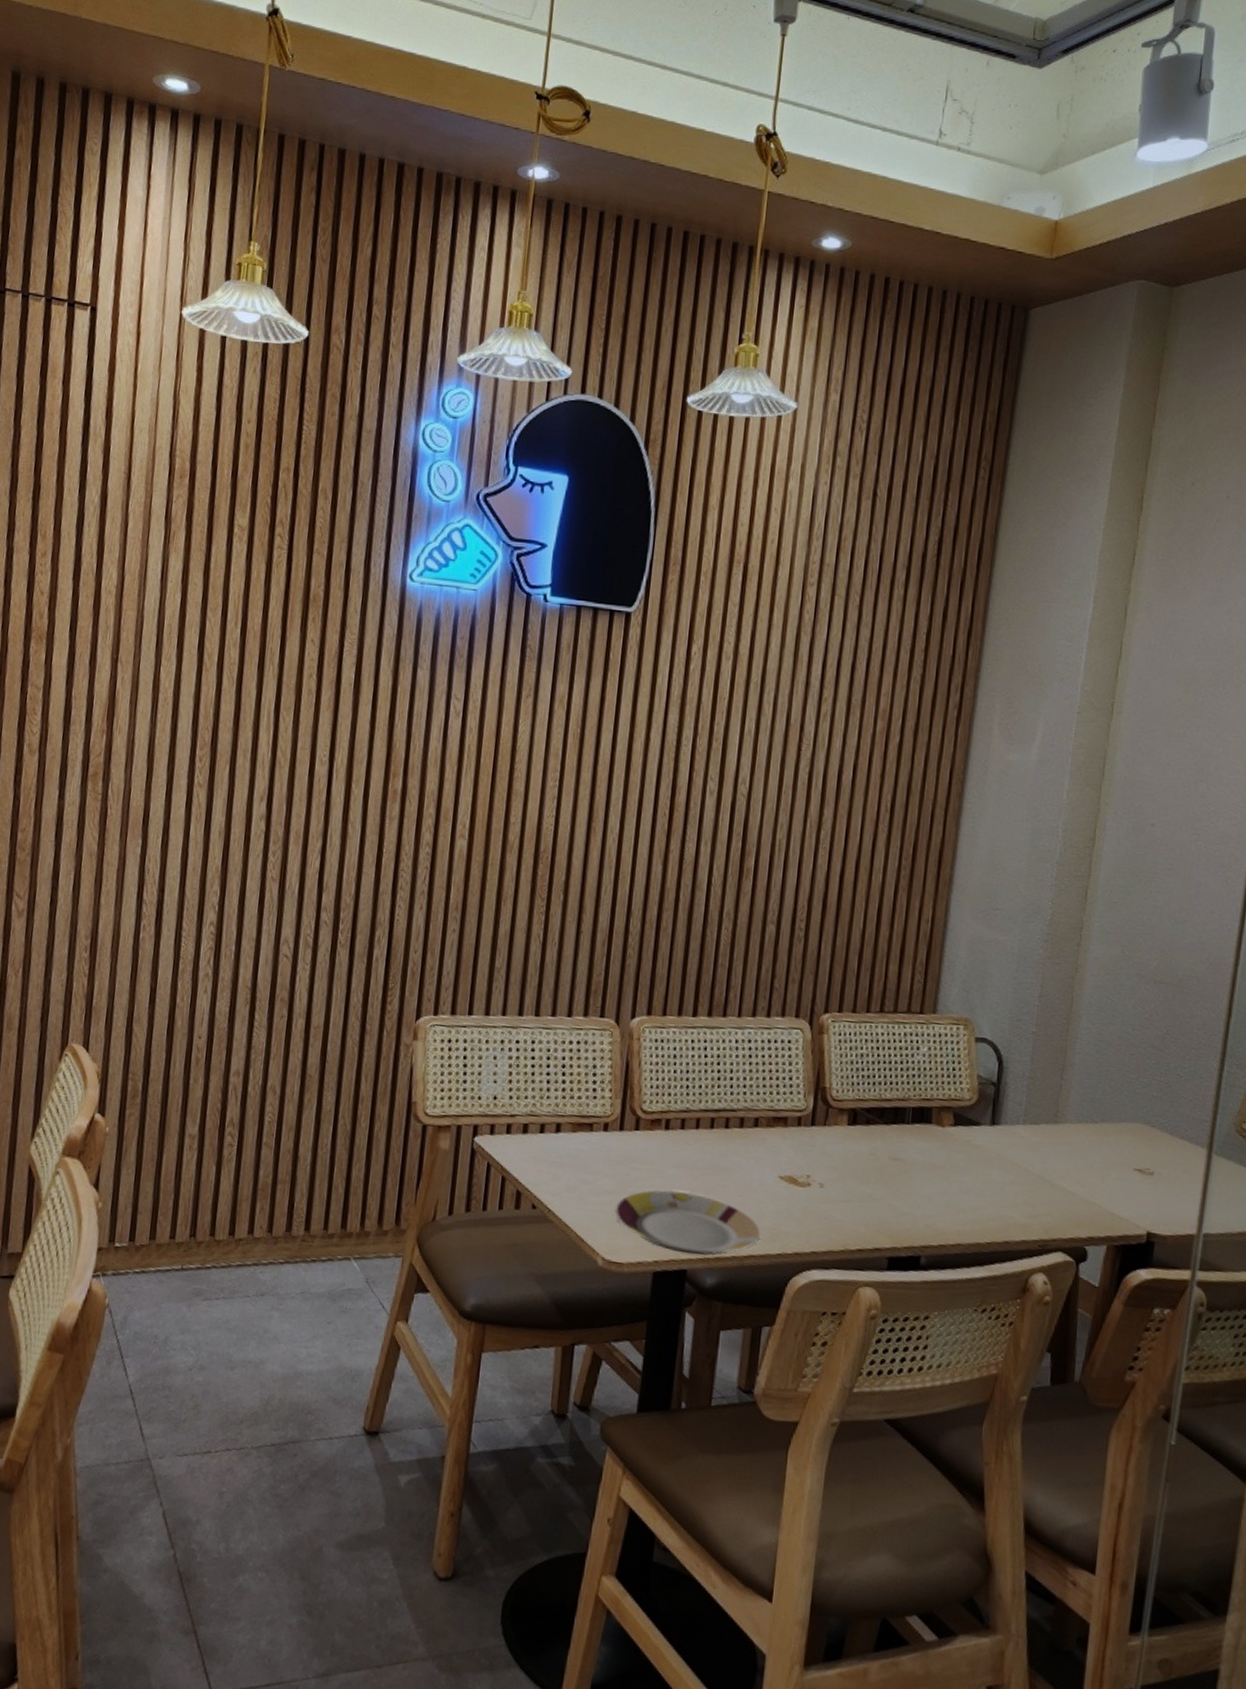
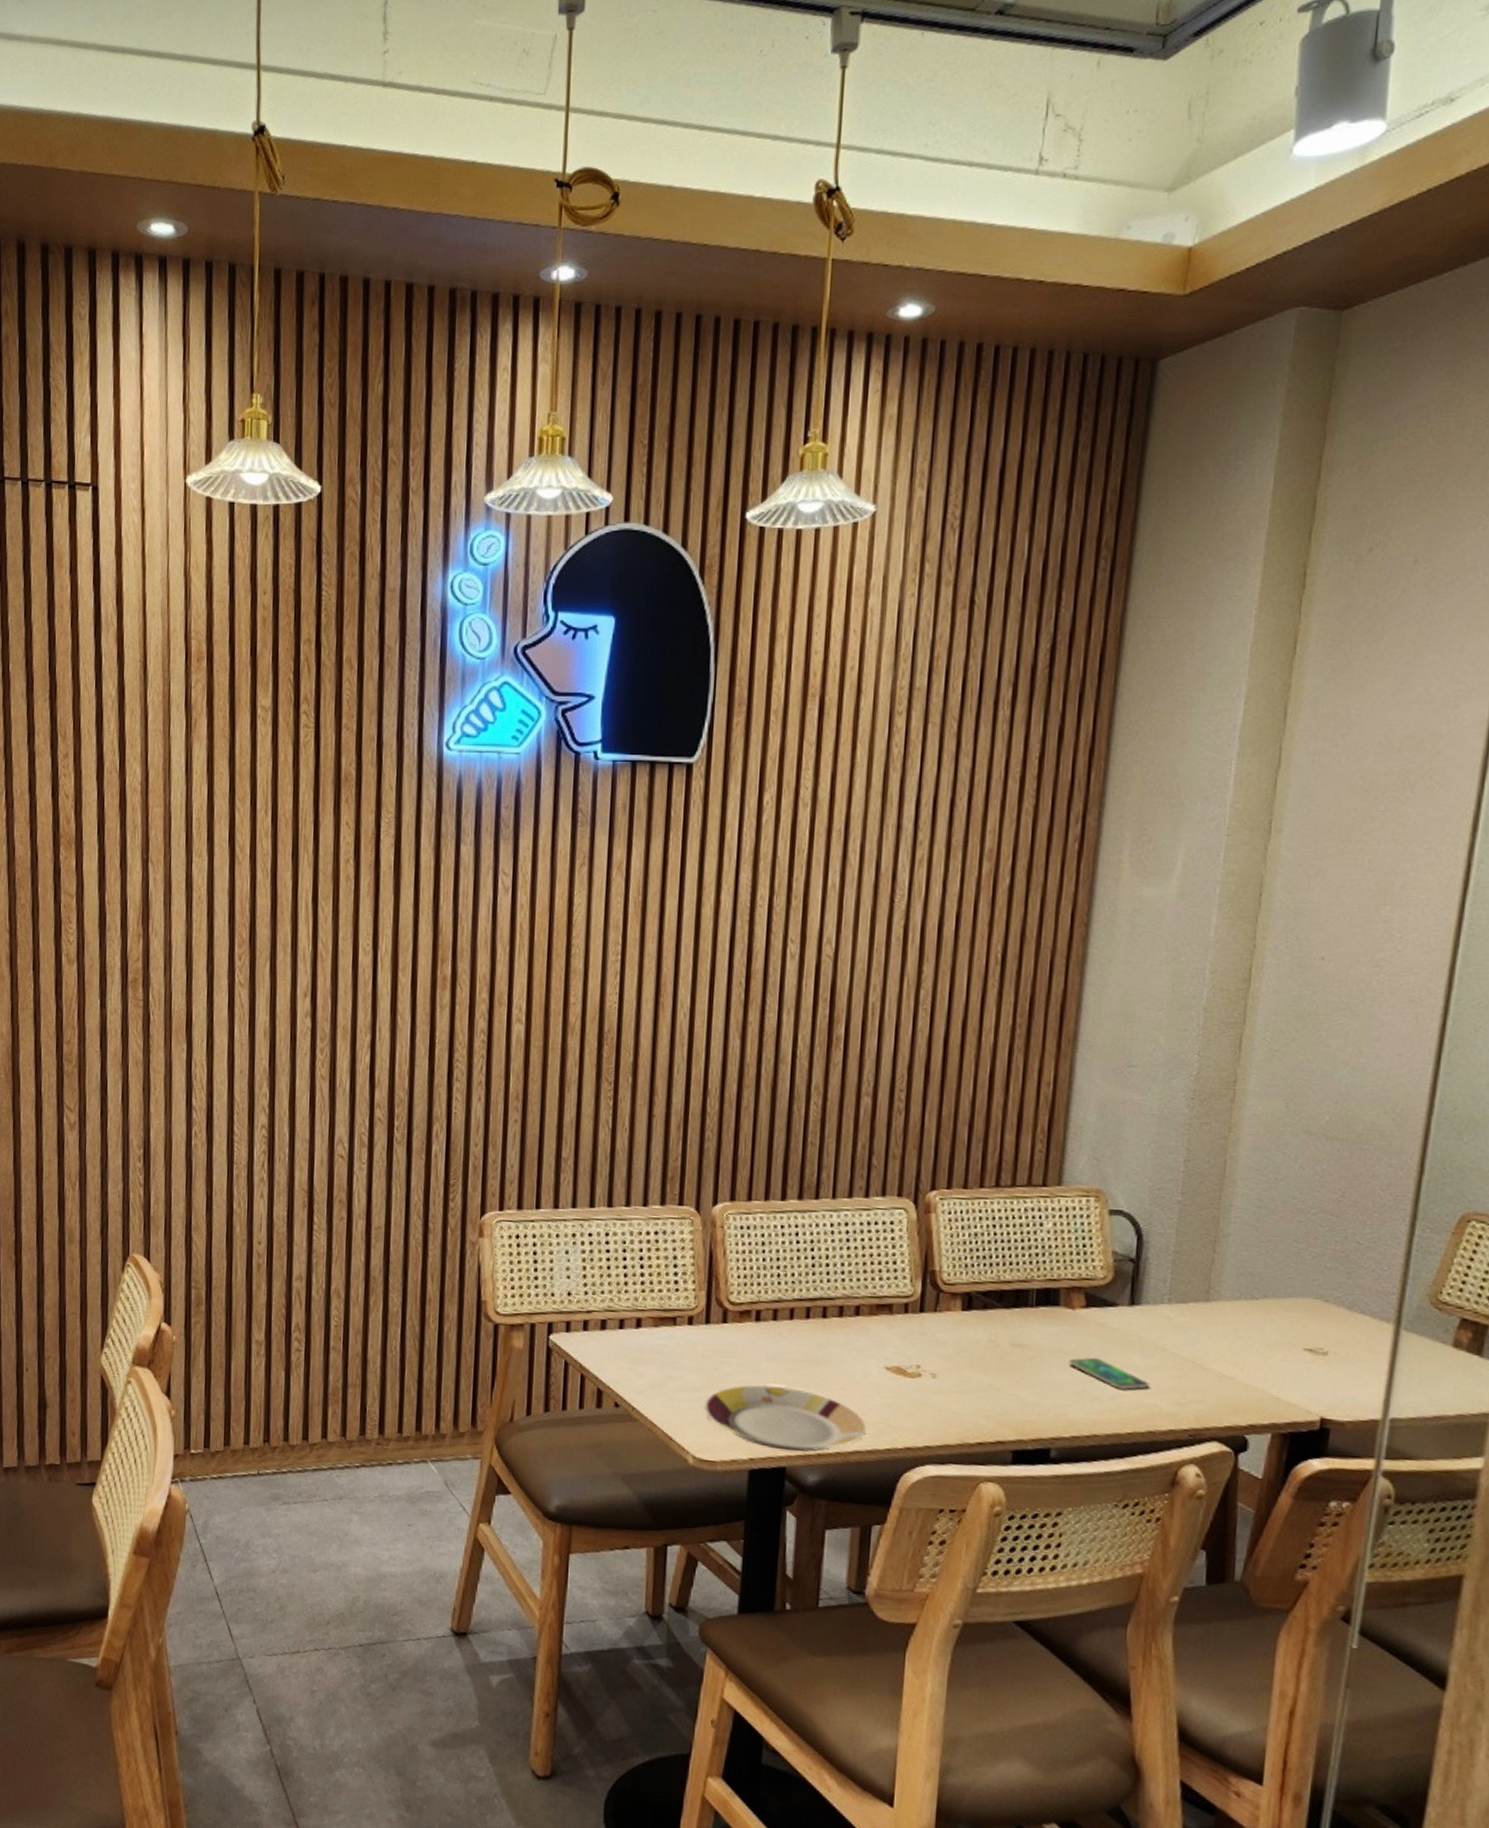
smartphone: none [939,1171,1006,1203] -> present [1069,1357,1149,1390]

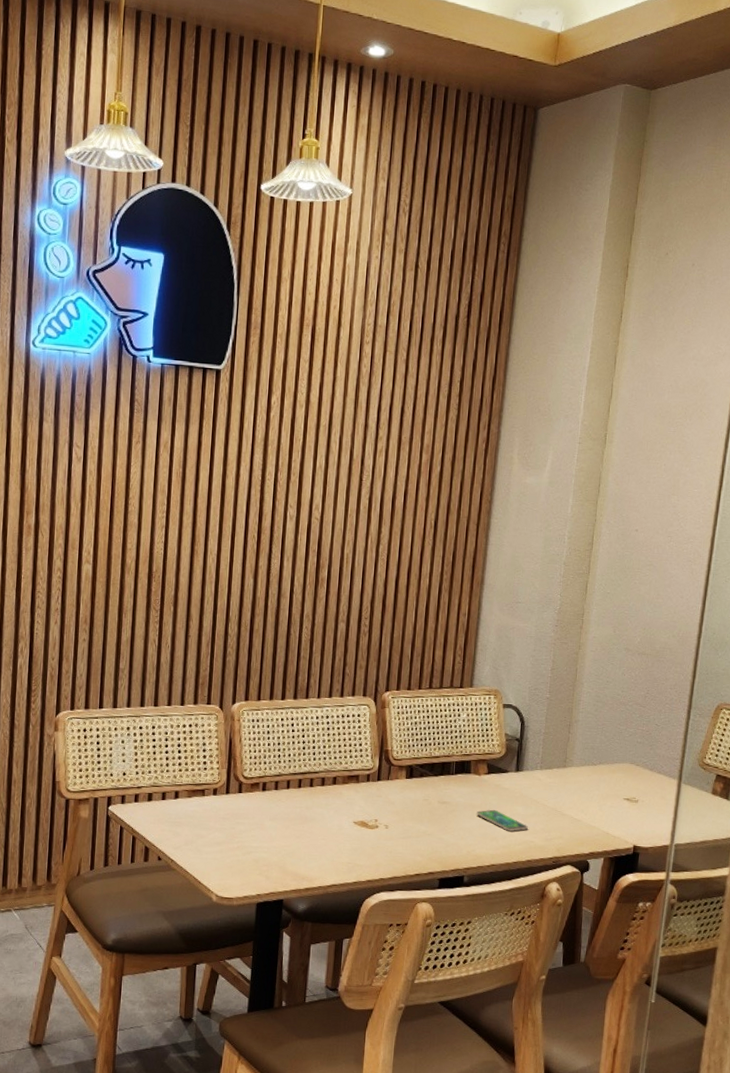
plate: present [704,1385,866,1452] -> none [224,838,340,887]

